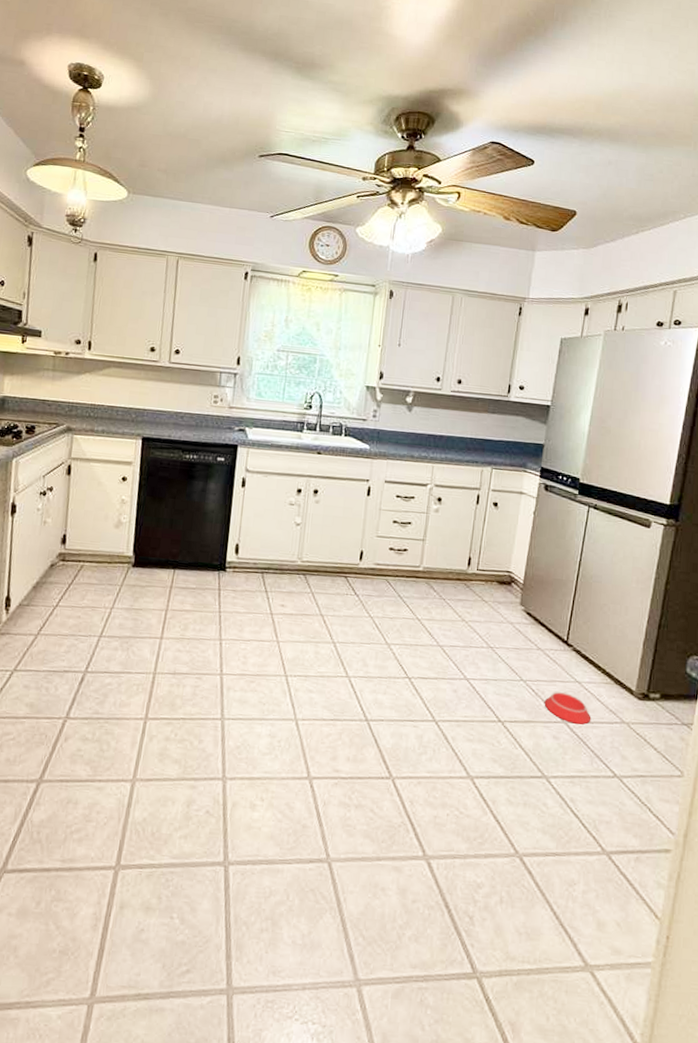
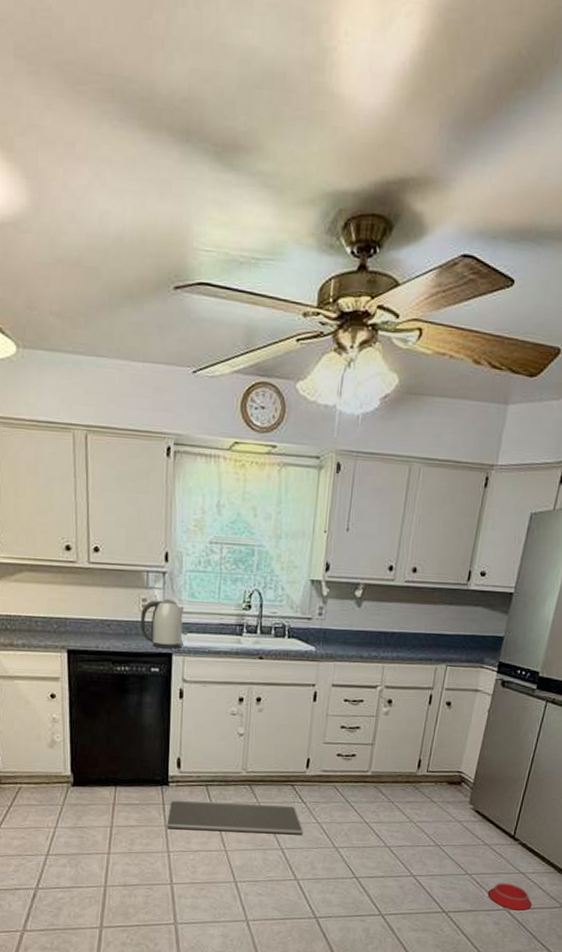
kettle: none [210,396,252,441] -> present [141,599,185,649]
door mat: none [220,585,356,629] -> present [166,800,303,835]

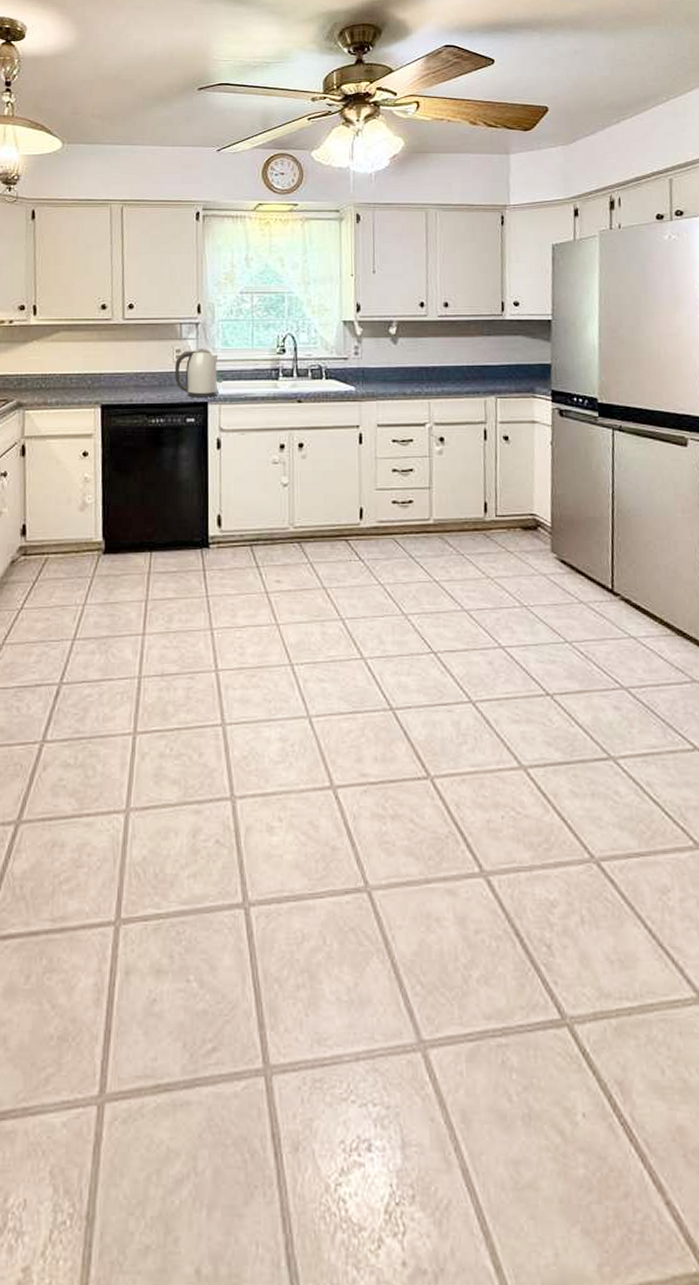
door mat: present [166,800,303,835] -> none [208,564,365,601]
pet bowl: present [487,883,532,911] -> none [596,652,656,689]

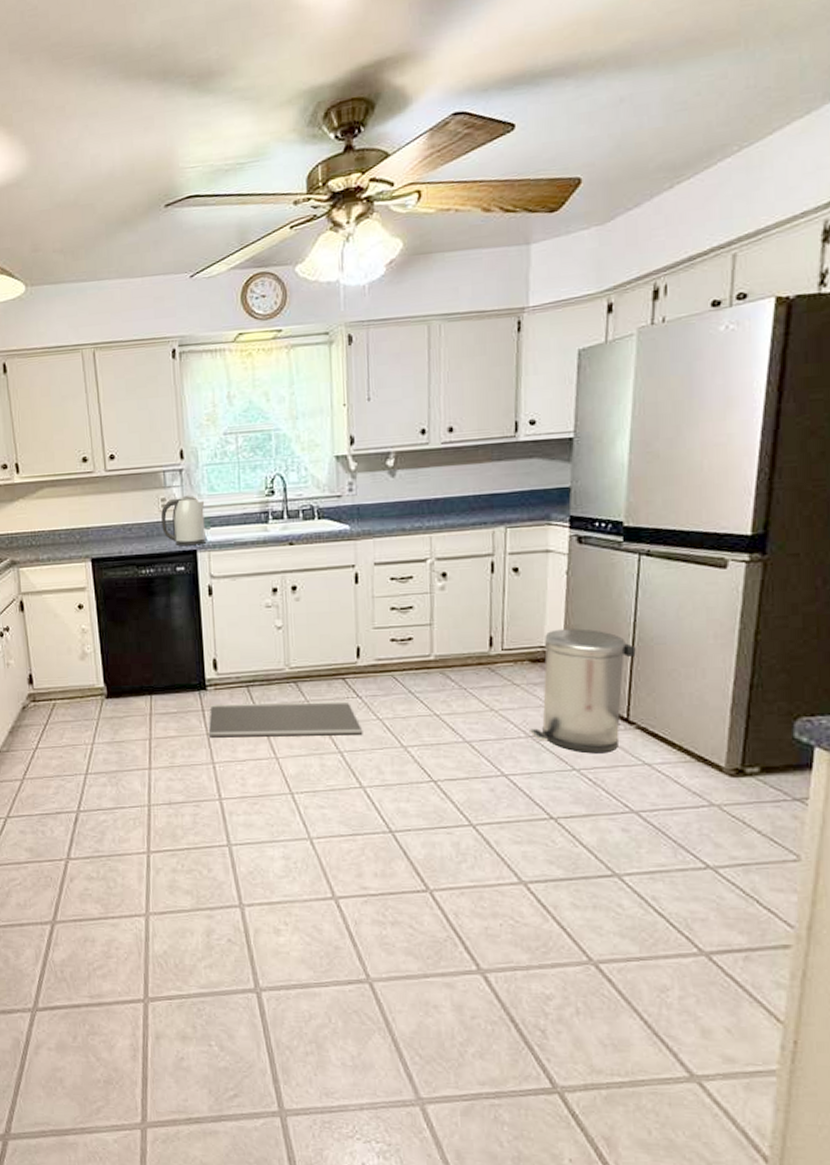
door mat: none [208,564,365,601] -> present [208,701,363,738]
pedal bin: none [523,498,616,626] -> present [528,628,636,754]

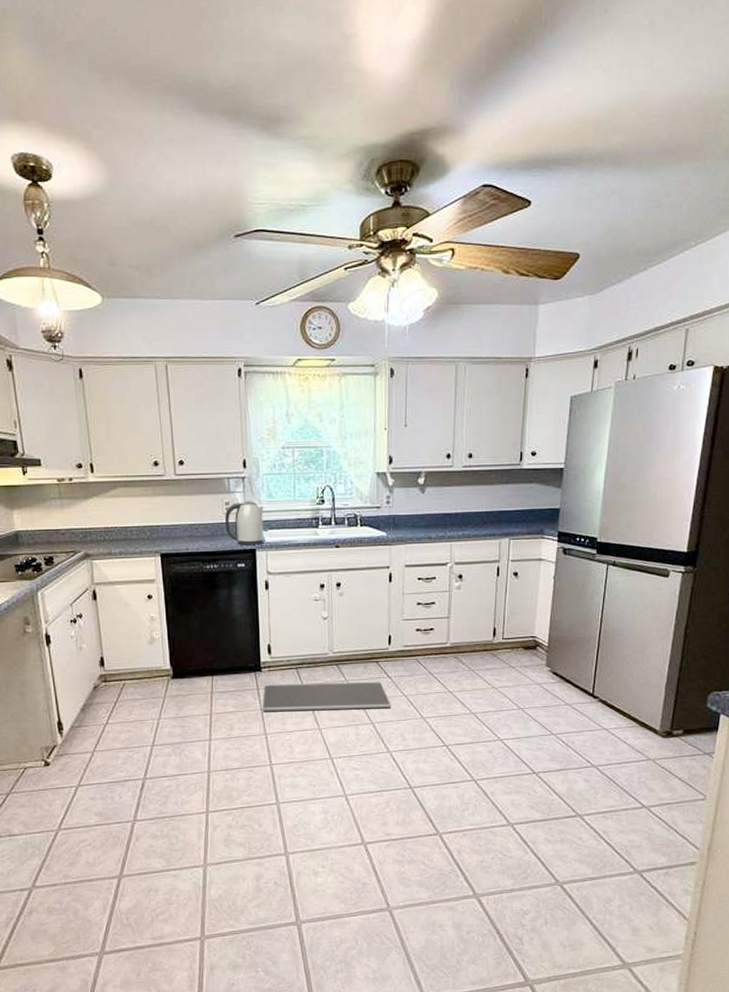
pedal bin: present [528,628,636,754] -> none [520,622,601,722]

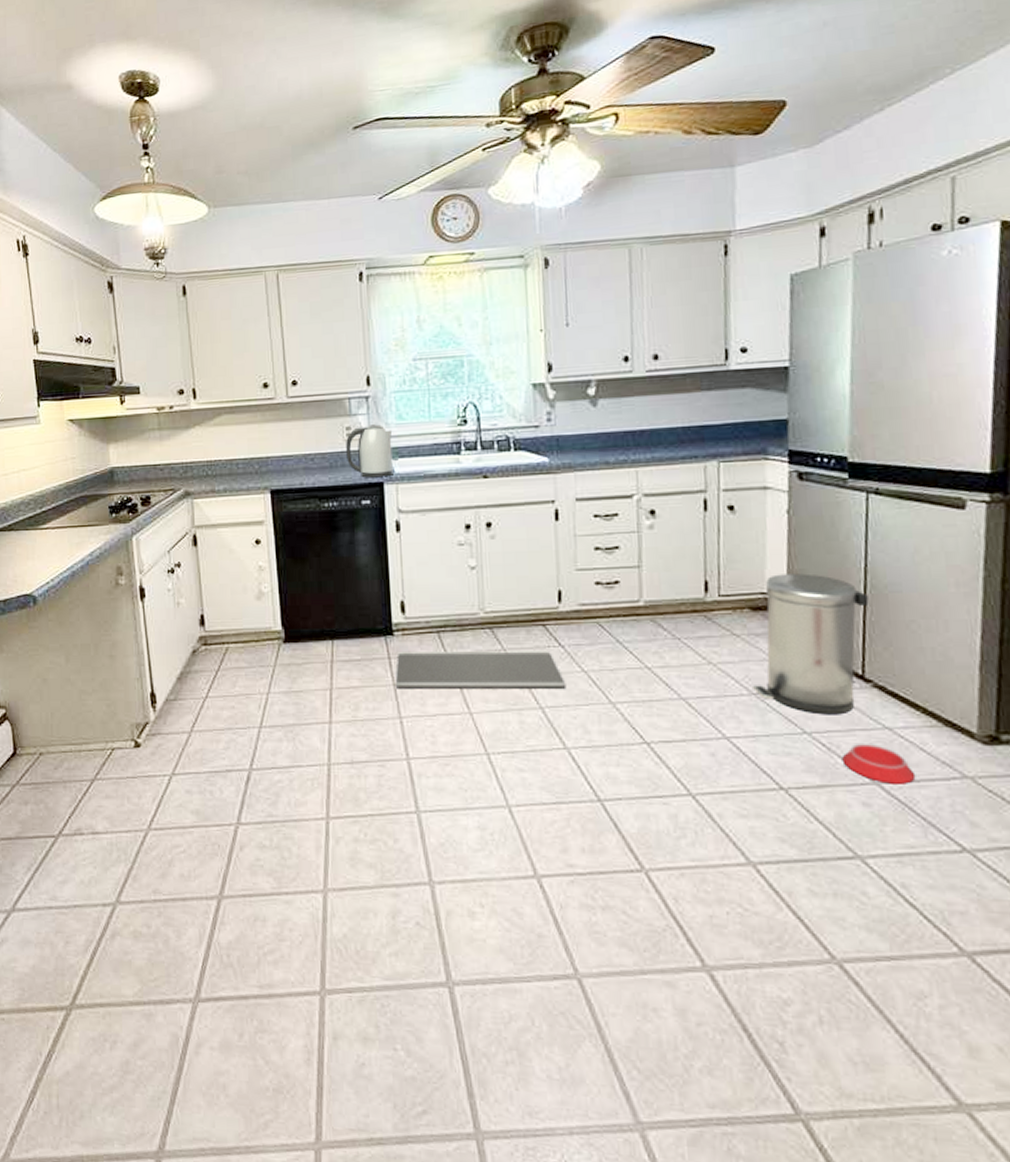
pedal bin: none [520,622,601,722] -> present [751,573,869,715]
pet bowl: none [574,740,619,766] -> present [842,744,916,784]

